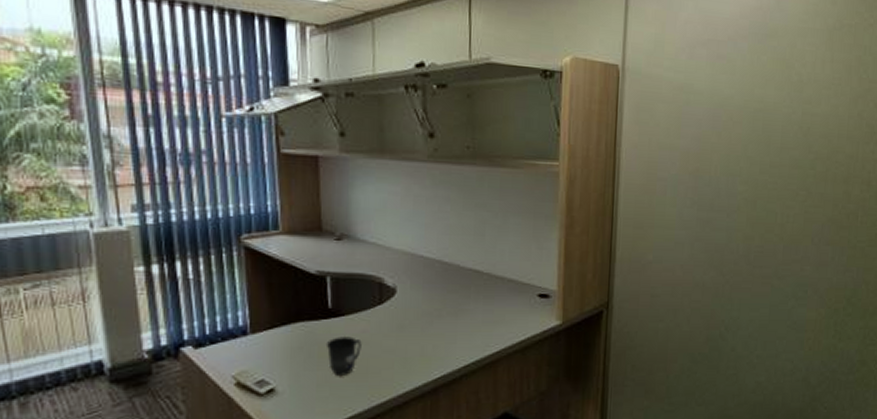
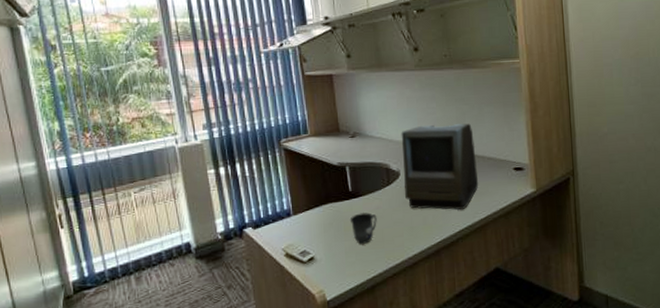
computer: none [401,232,494,341] -> present [401,123,479,211]

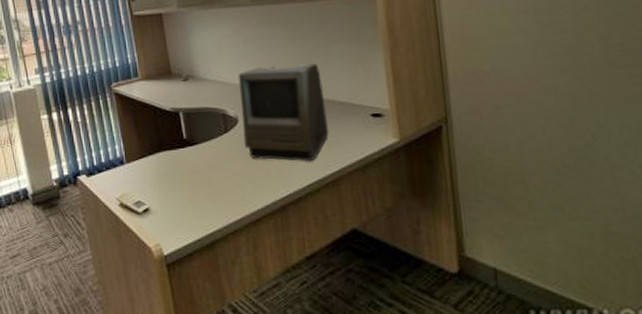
mug: present [349,212,377,245] -> none [185,162,215,197]

